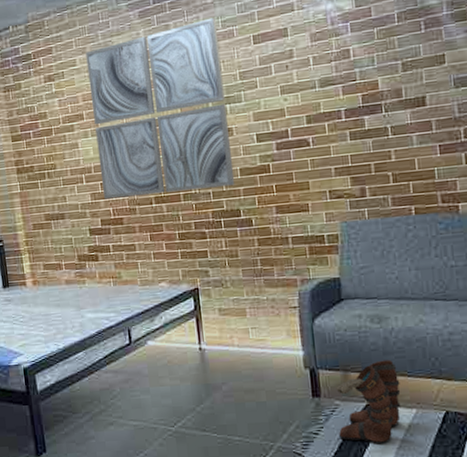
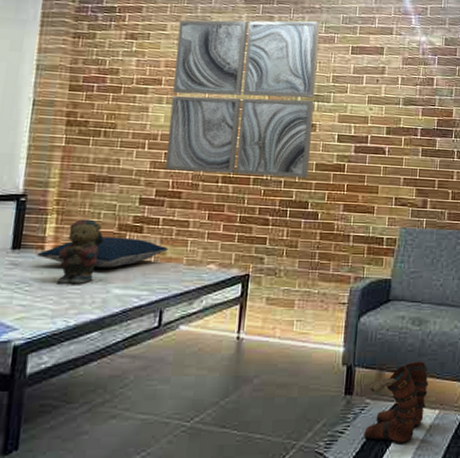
pillow: none [21,266,123,297] -> present [36,237,168,268]
teddy bear: none [38,254,76,315] -> present [55,219,104,286]

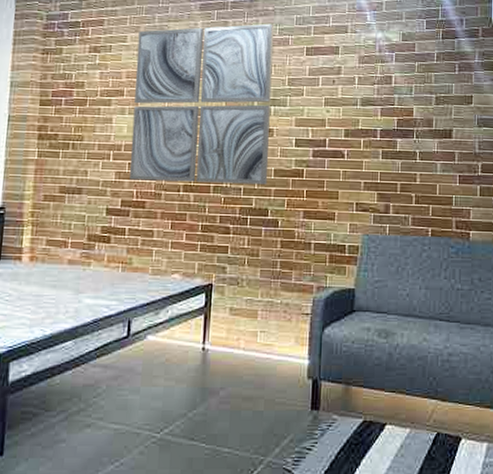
pillow: present [36,237,168,268] -> none [15,247,135,278]
teddy bear: present [55,219,104,286] -> none [32,230,75,296]
boots: present [364,361,429,444] -> none [332,376,398,464]

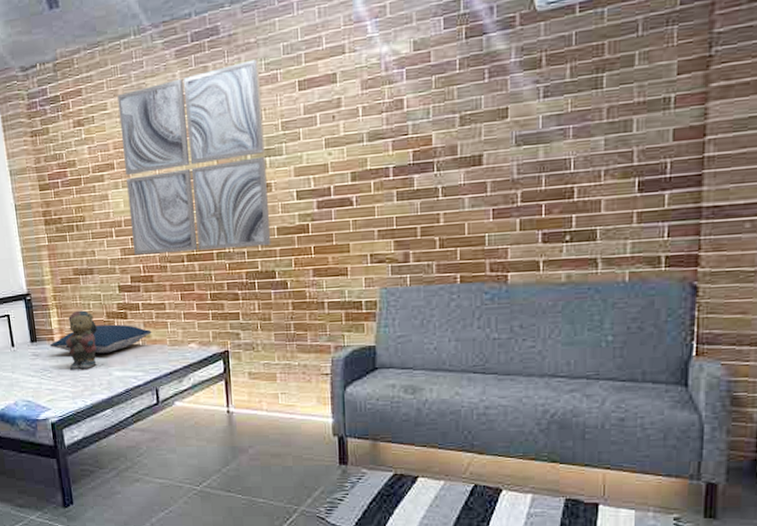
pillow: none [15,247,135,278] -> present [49,324,152,354]
teddy bear: none [32,230,75,296] -> present [66,310,104,372]

